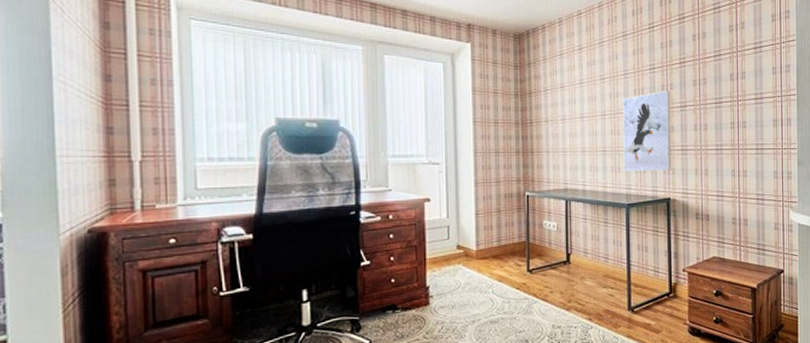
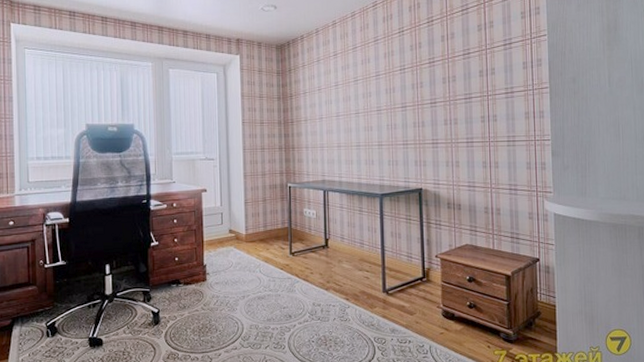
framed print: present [622,91,671,171] -> none [375,89,423,164]

